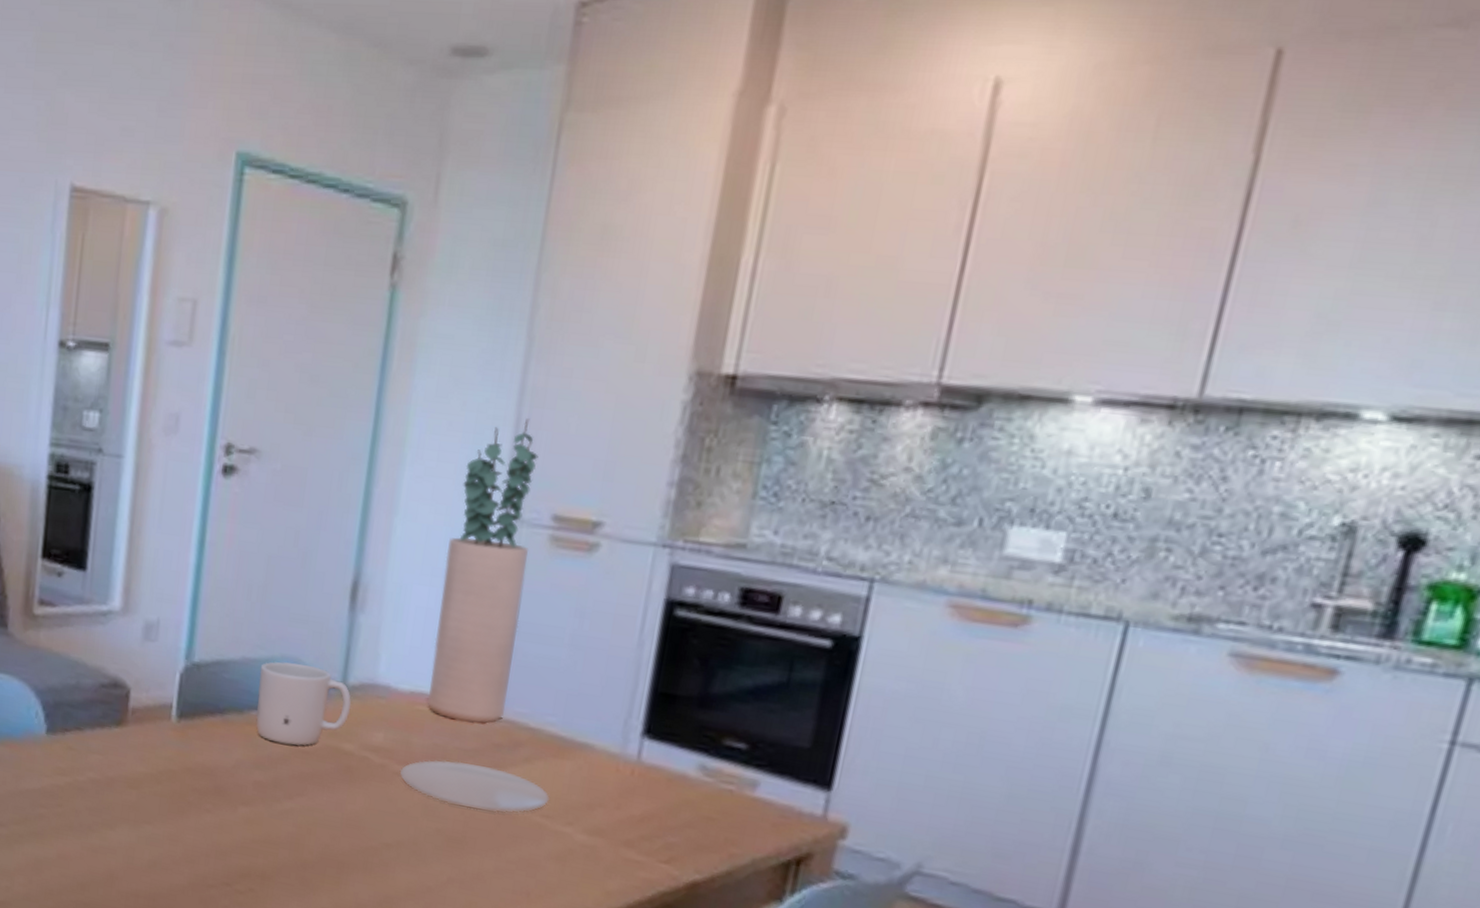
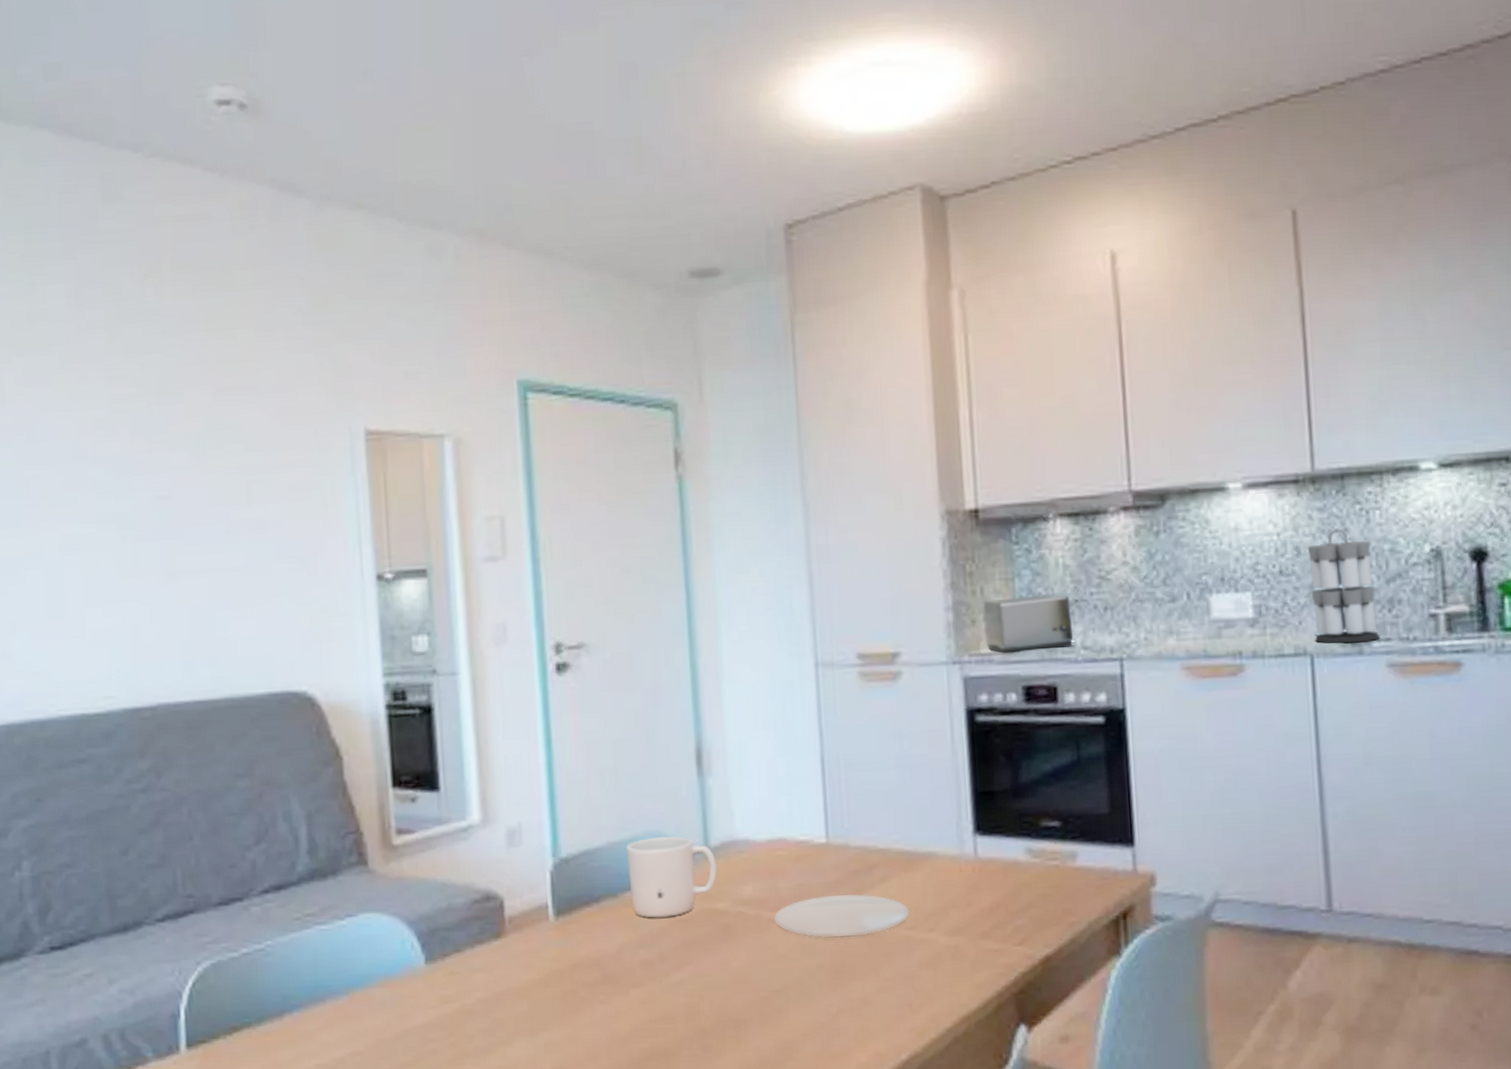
vase: present [428,418,539,724] -> none [773,573,855,857]
toaster: none [708,483,825,554] -> present [983,594,1074,654]
spice rack: none [1137,474,1256,621] -> present [1307,528,1380,644]

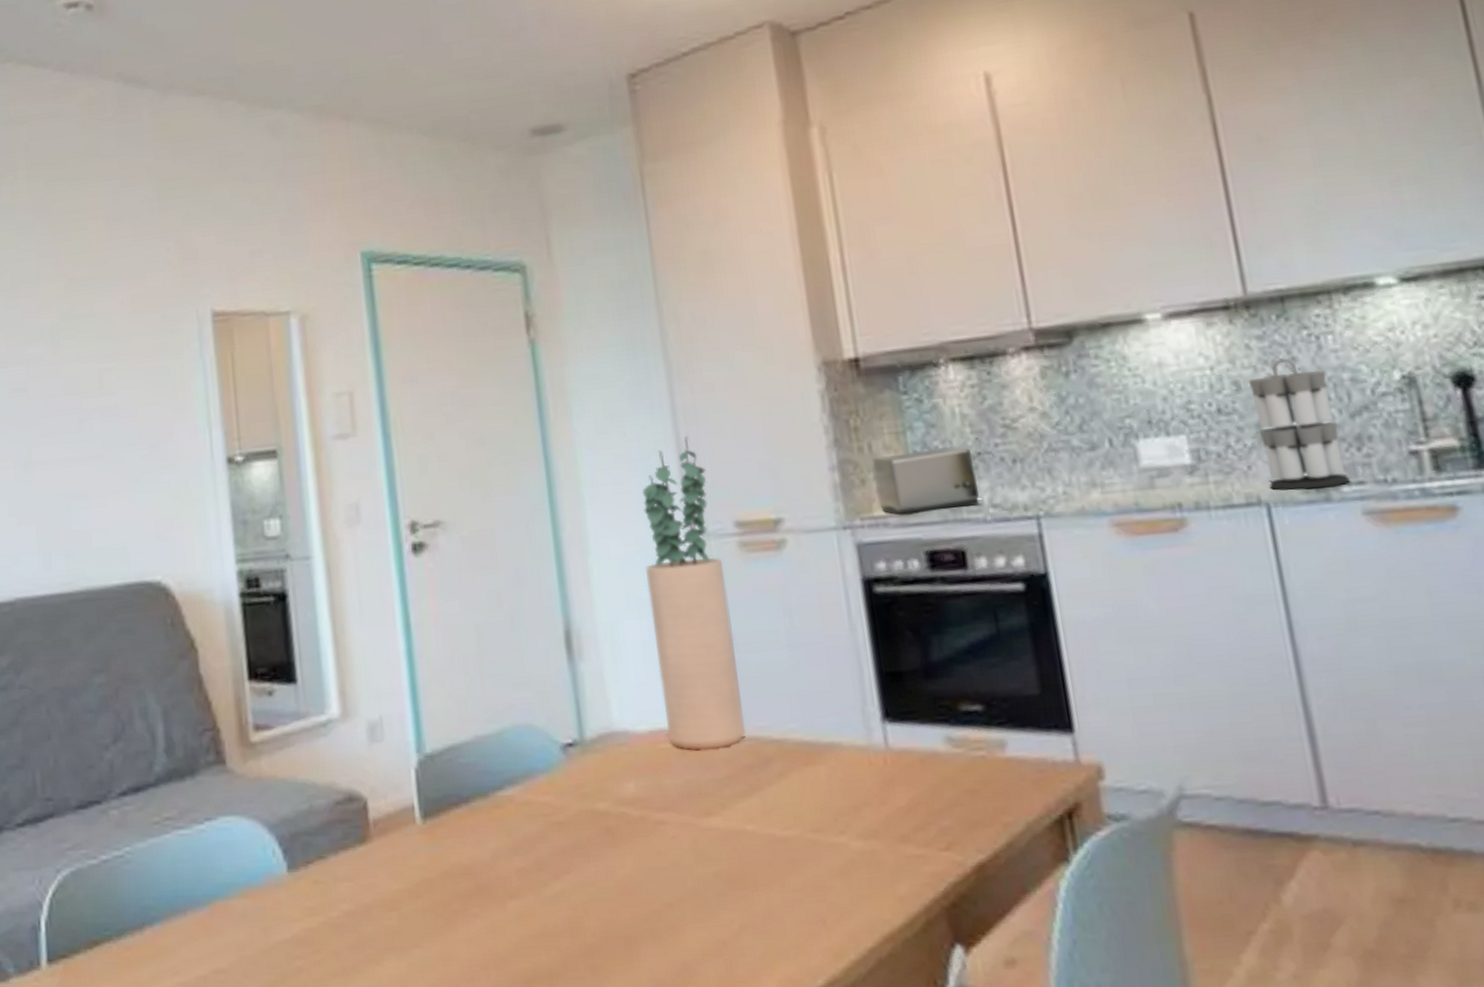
mug: present [626,836,718,918] -> none [494,728,595,821]
vase: none [773,573,855,857] -> present [642,436,746,750]
plate: present [773,894,909,938] -> none [660,791,815,842]

